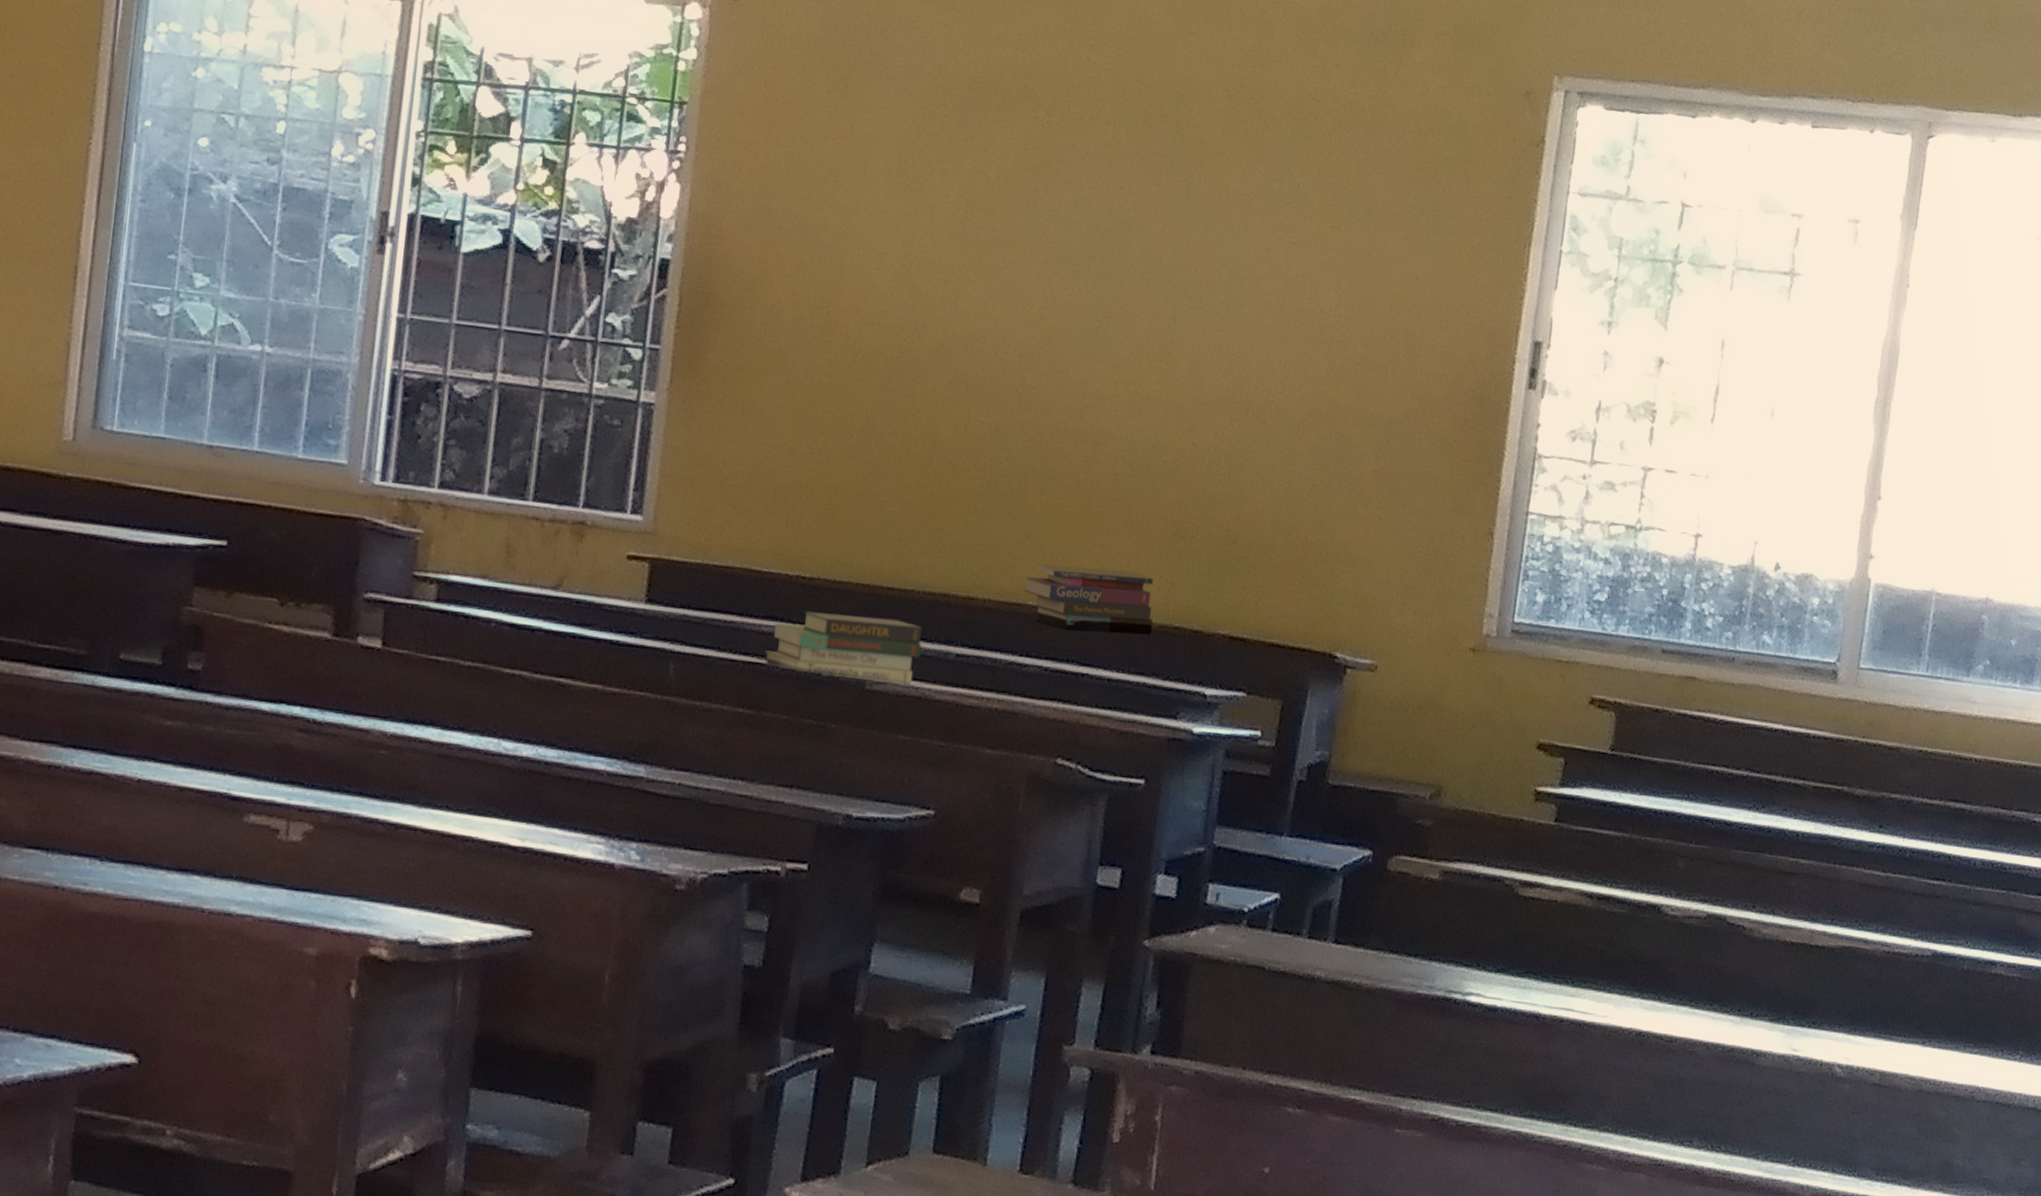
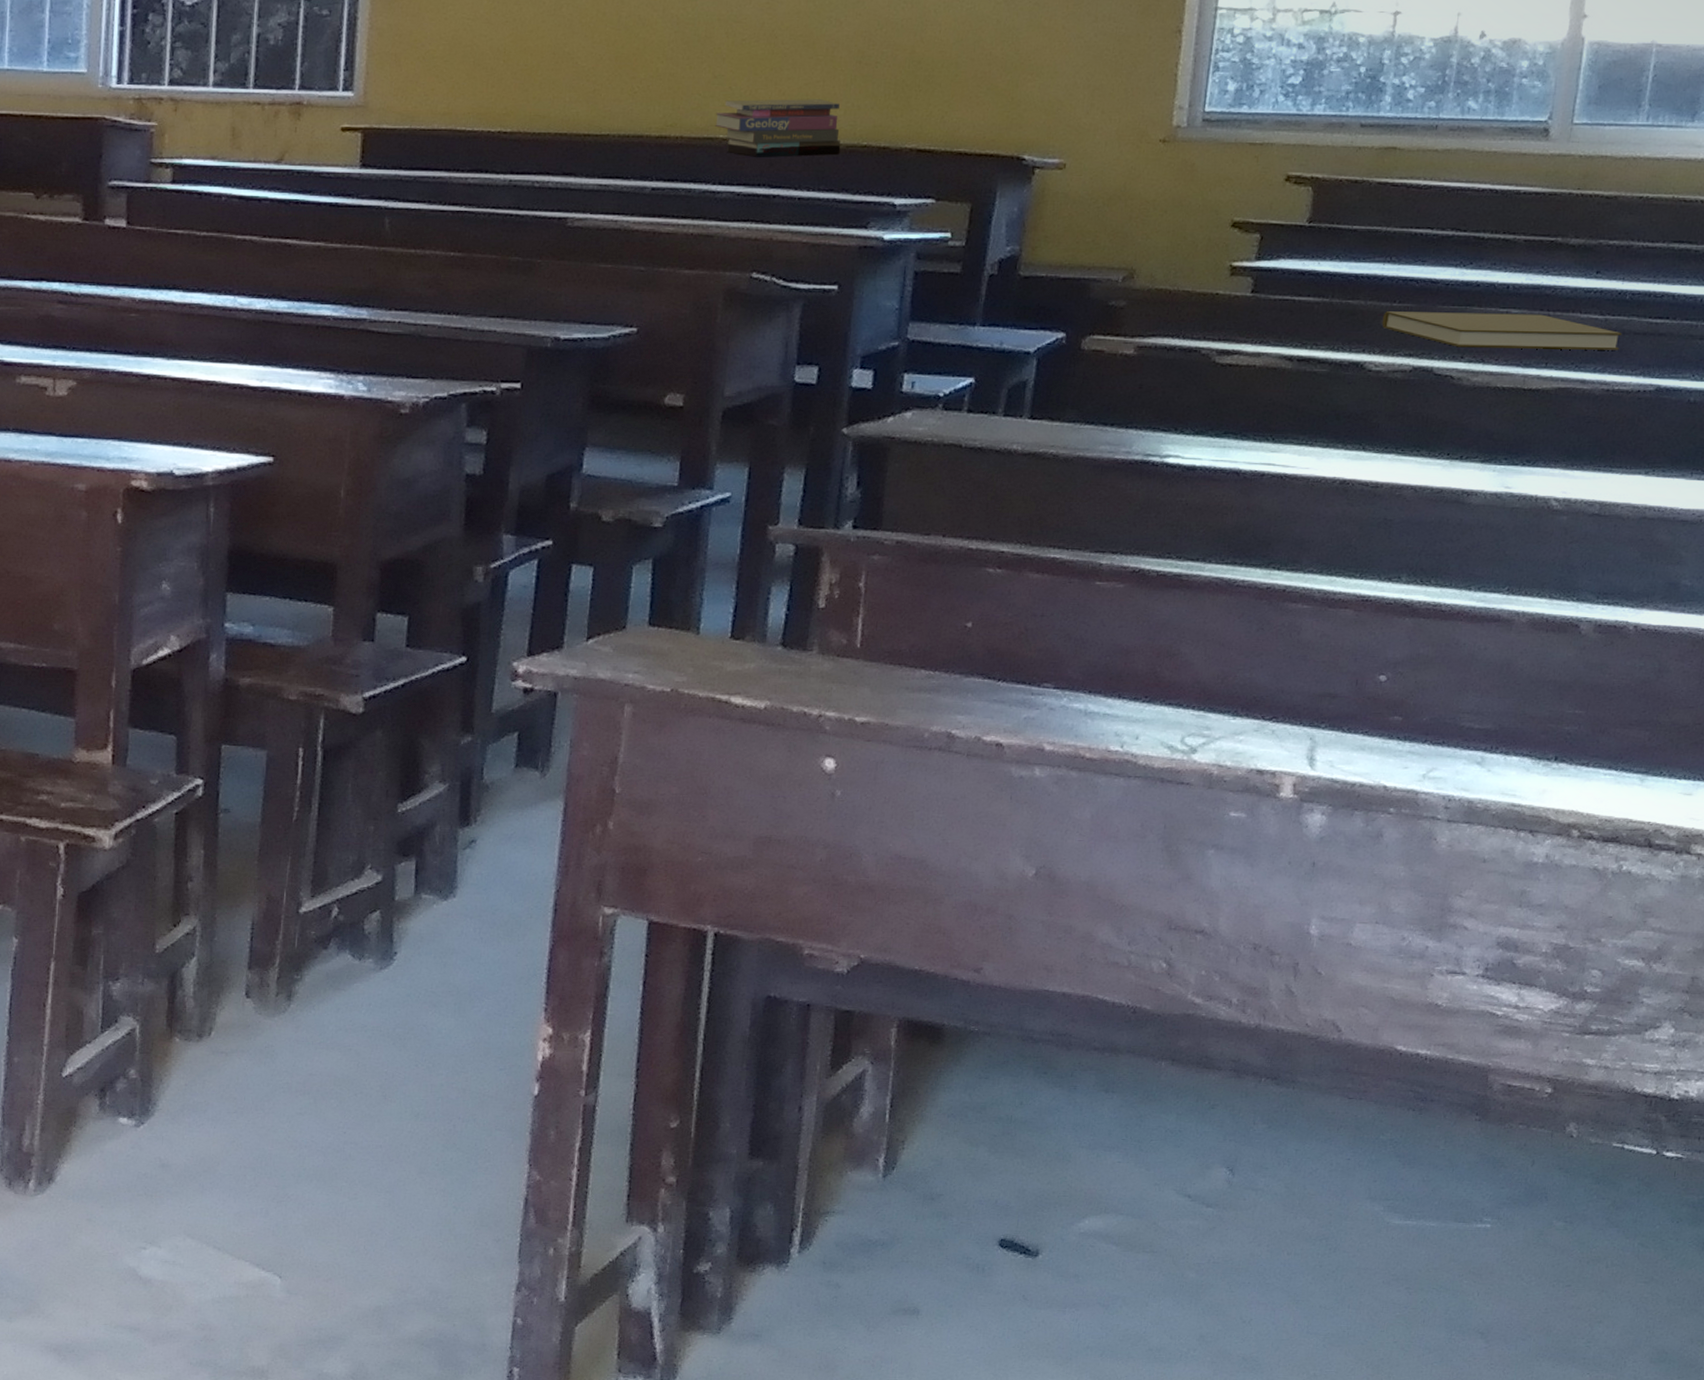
books: present [764,611,923,686] -> none [472,162,619,220]
book: none [1678,852,1903,911] -> present [1382,311,1622,350]

